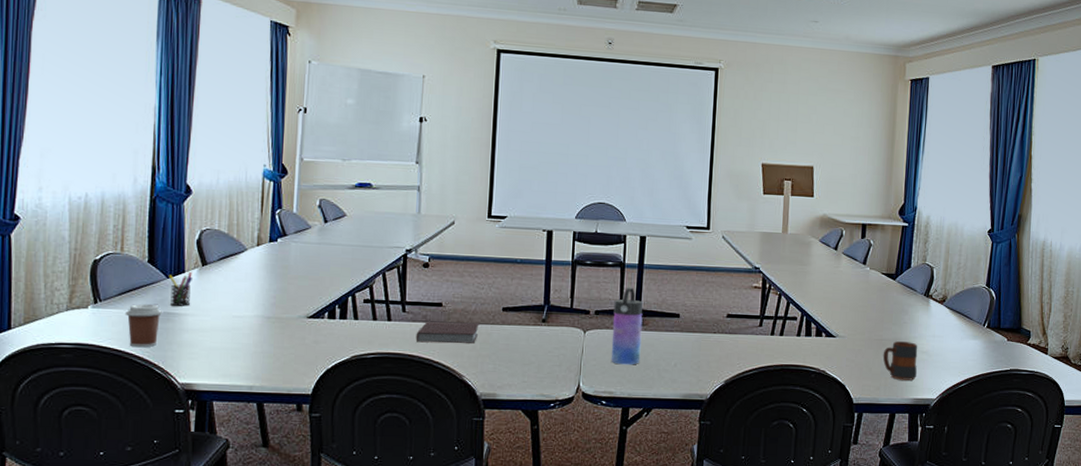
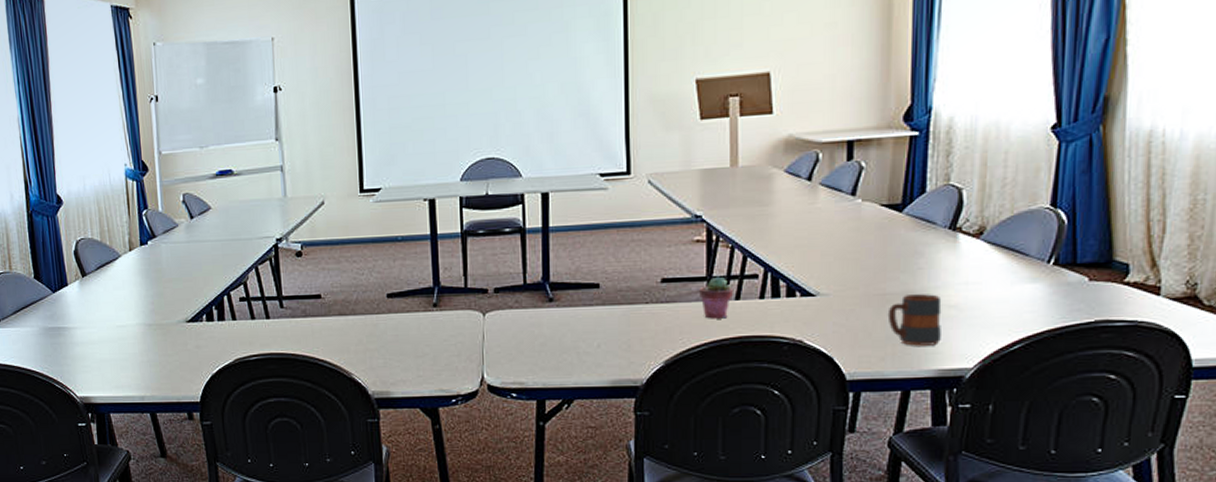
coffee cup: present [125,304,163,348] -> none [21,321,54,364]
pen holder: present [168,272,192,306] -> none [53,285,76,320]
notebook: present [415,321,479,344] -> none [297,314,363,340]
water bottle: present [611,287,643,365] -> none [516,256,554,350]
potted succulent: none [754,316,778,350] -> present [699,276,733,319]

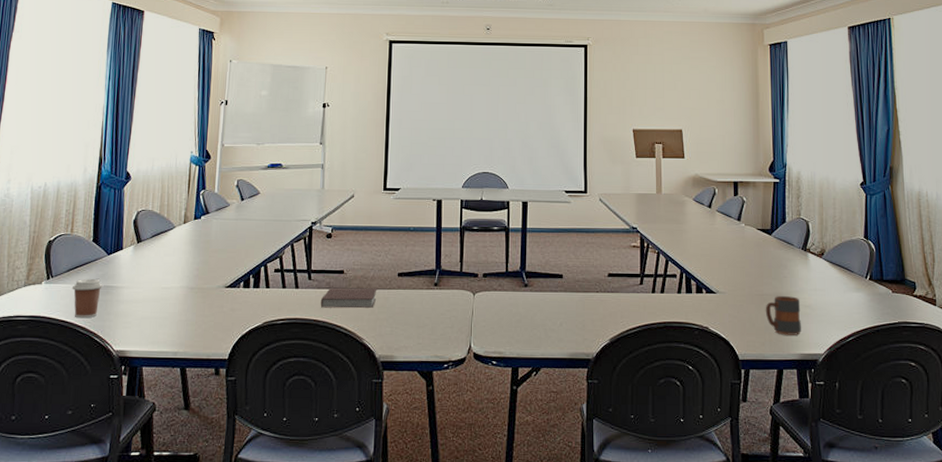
coffee cup: none [21,321,54,364] -> present [72,279,104,318]
notebook: none [297,314,363,340] -> present [320,287,377,308]
potted succulent: present [699,276,733,319] -> none [635,274,659,307]

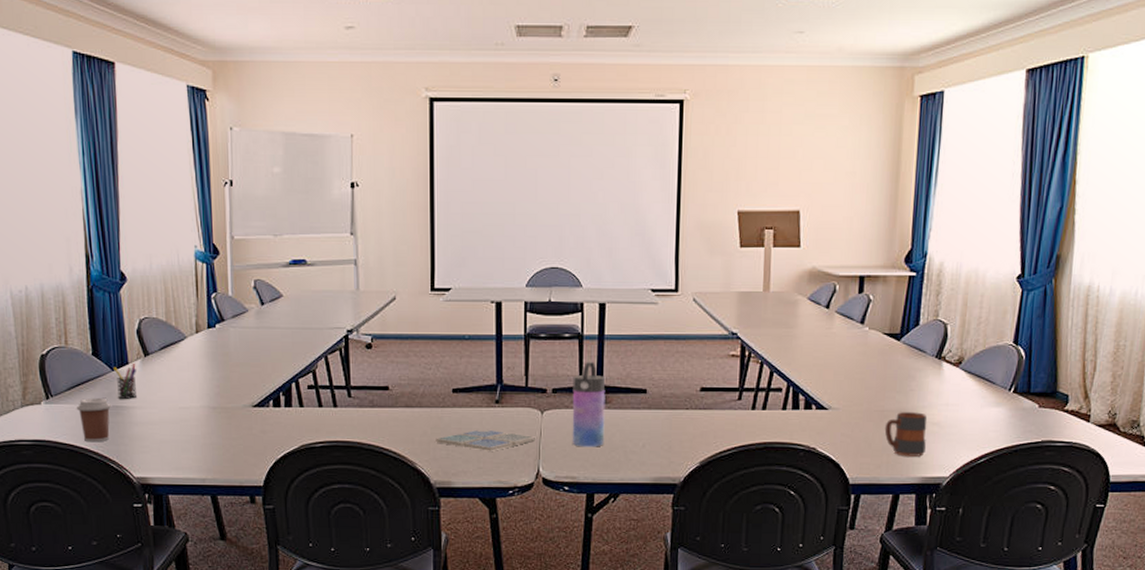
pen holder: none [108,249,129,280] -> present [112,364,136,399]
notebook: present [320,287,377,308] -> none [363,406,429,429]
drink coaster: none [382,309,469,329] -> present [436,429,536,451]
water bottle: none [499,250,528,326] -> present [572,361,606,447]

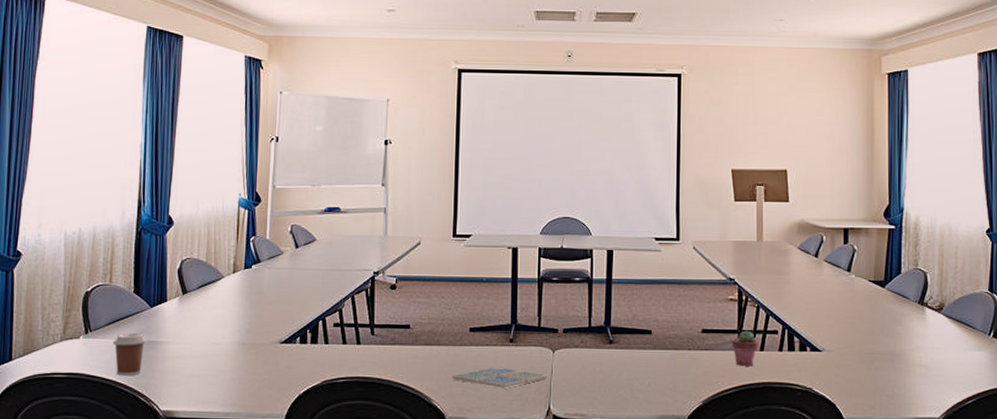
pen holder: present [112,364,136,399] -> none [151,301,174,335]
water bottle: present [572,361,606,447] -> none [581,303,613,386]
potted succulent: none [732,388,760,426] -> present [732,330,758,366]
mug: present [884,412,928,457] -> none [876,354,915,398]

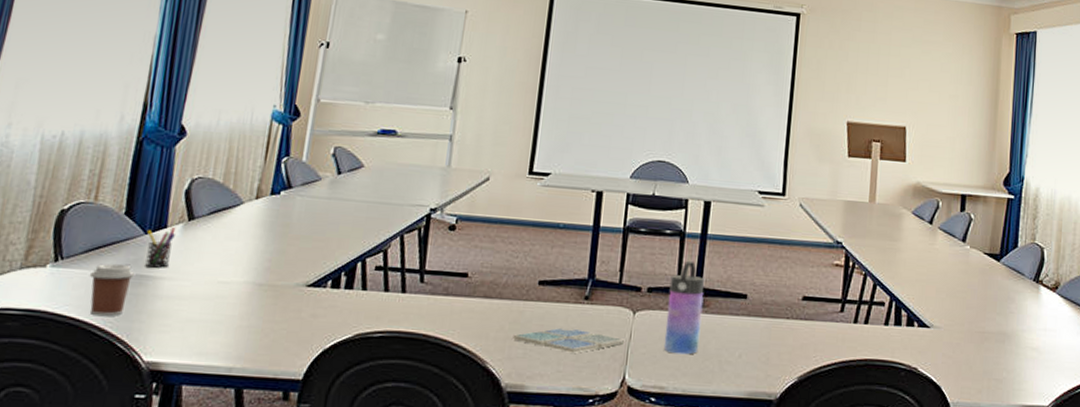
pen holder: none [151,301,174,335] -> present [145,228,176,268]
water bottle: none [581,303,613,386] -> present [663,260,704,355]
potted succulent: present [732,330,758,366] -> none [834,300,863,341]

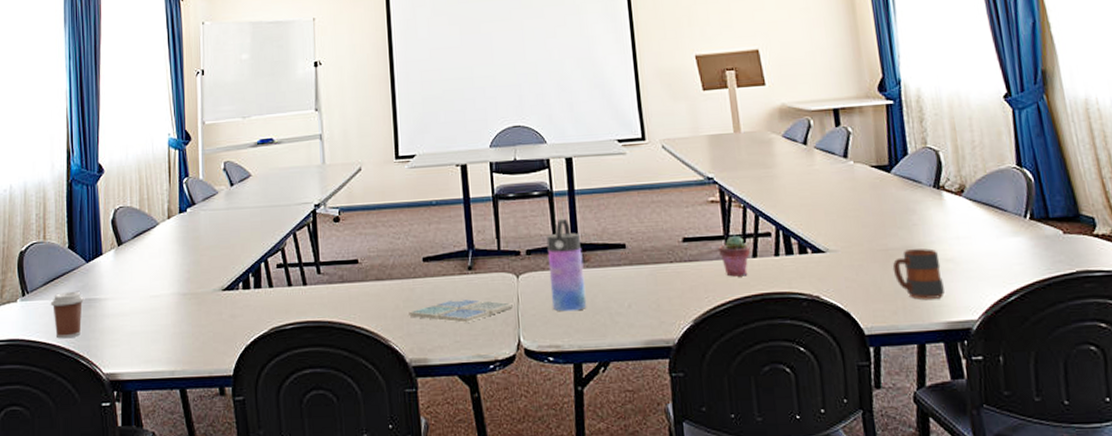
pen holder: present [145,228,176,268] -> none [87,254,110,291]
potted succulent: none [834,300,863,341] -> present [718,235,750,277]
mug: none [985,335,1027,383] -> present [892,248,945,299]

